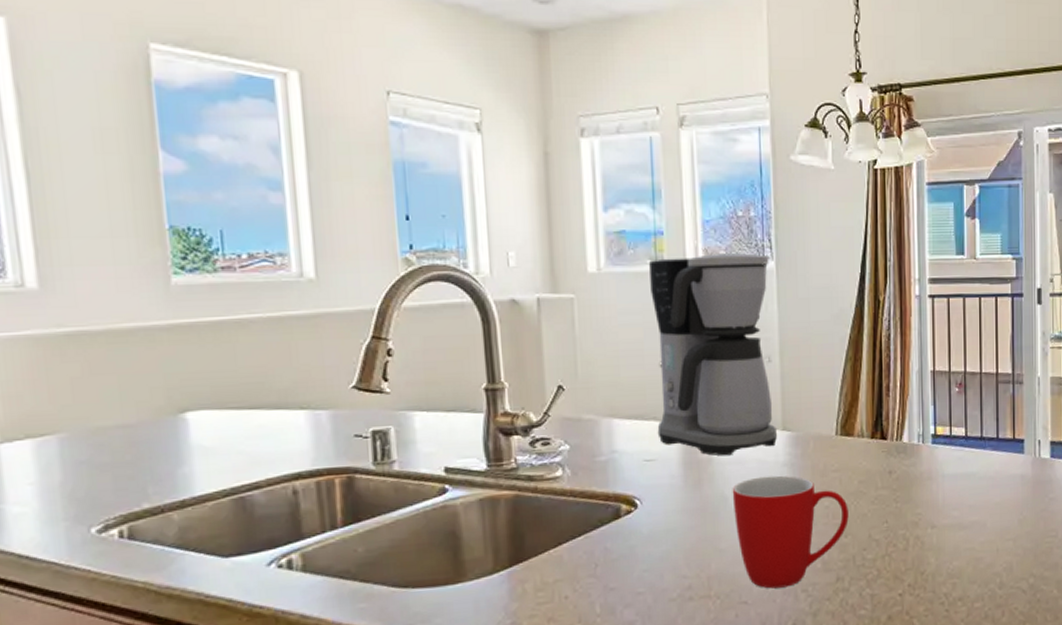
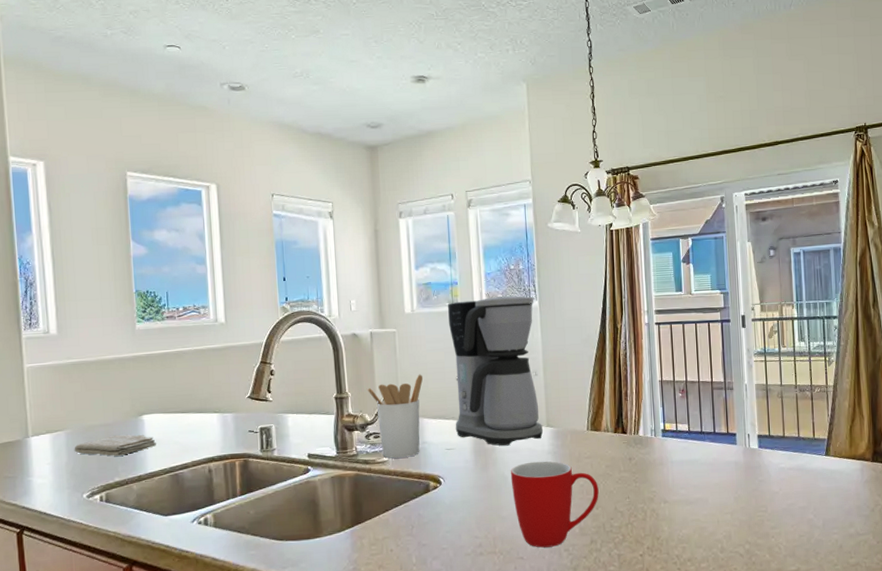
washcloth: none [73,439,210,473] -> present [74,434,157,456]
utensil holder: none [531,357,612,473] -> present [366,374,423,459]

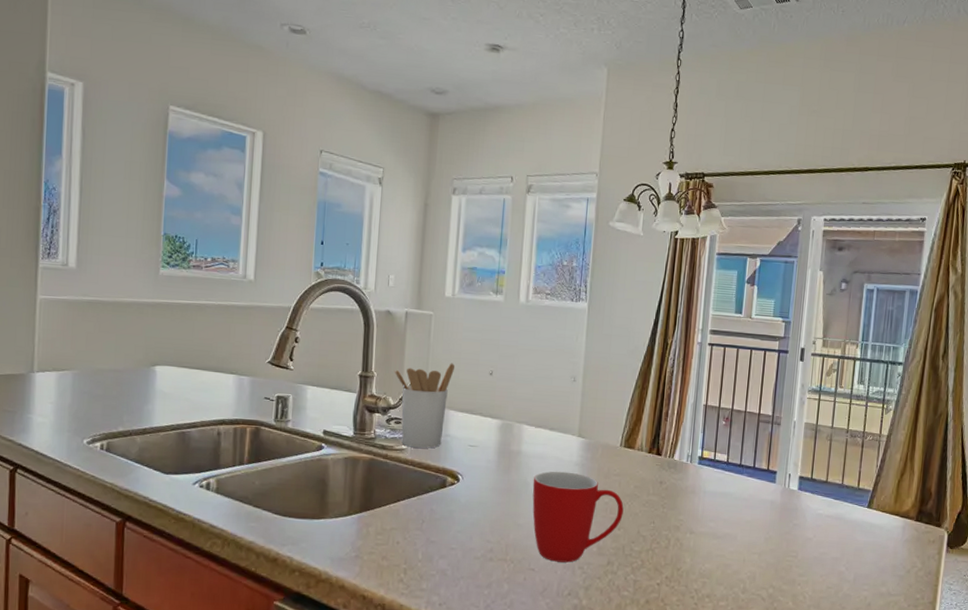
washcloth: present [74,434,157,456] -> none [79,382,167,405]
coffee maker: present [448,296,543,446] -> none [481,292,584,451]

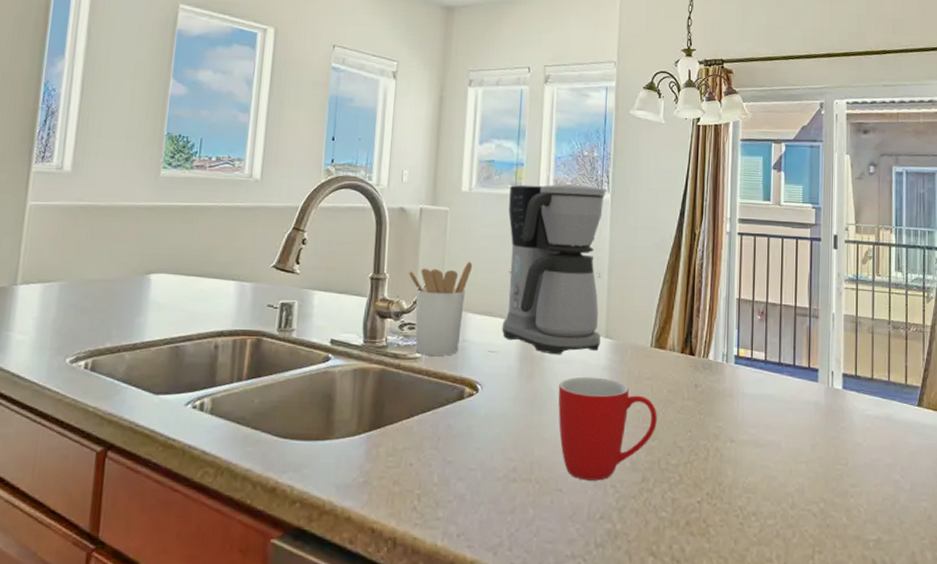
coffee maker: none [481,292,584,451] -> present [501,184,606,355]

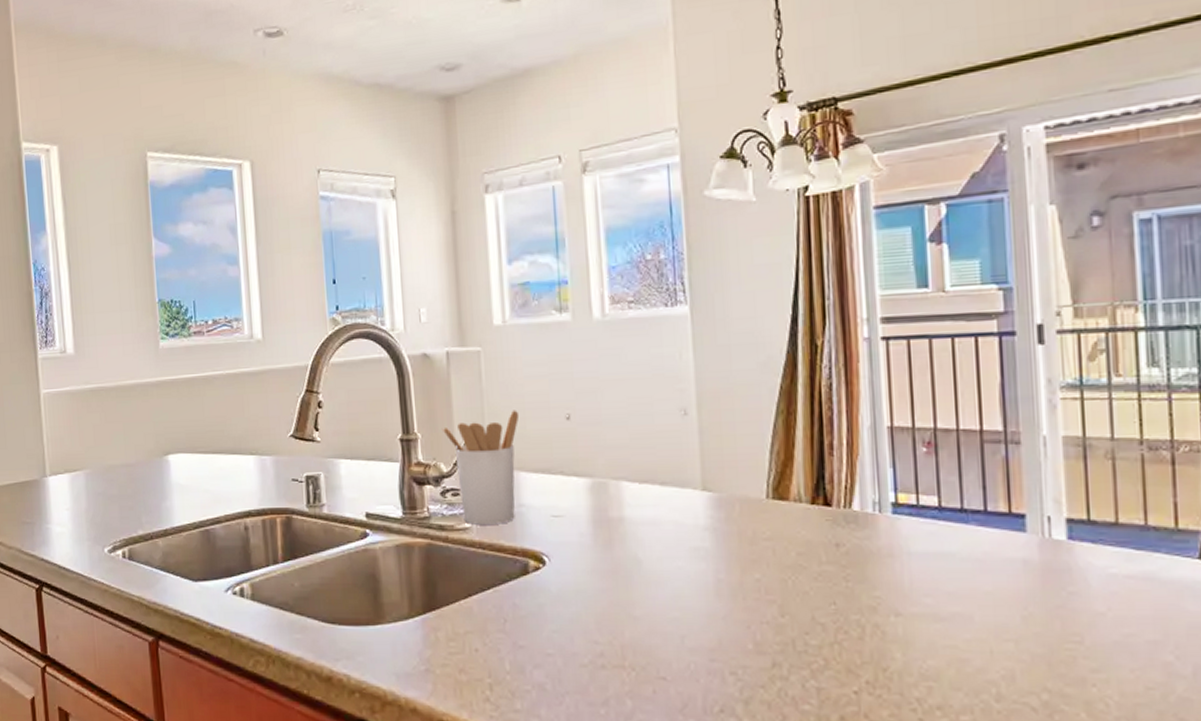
coffee maker: present [501,184,606,355] -> none [554,298,696,516]
mug: present [558,376,657,481] -> none [646,540,786,667]

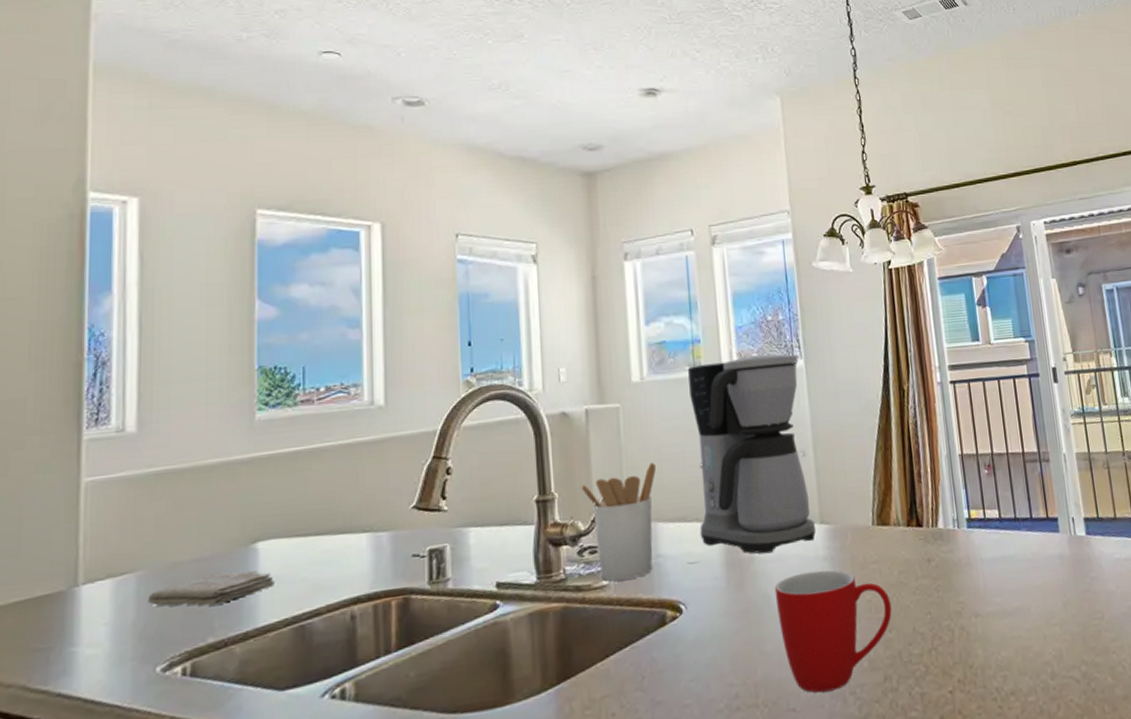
washcloth: none [94,477,185,504] -> present [147,570,276,607]
coffee maker: none [554,298,696,516] -> present [688,354,816,554]
mug: none [646,540,786,667] -> present [774,570,892,693]

